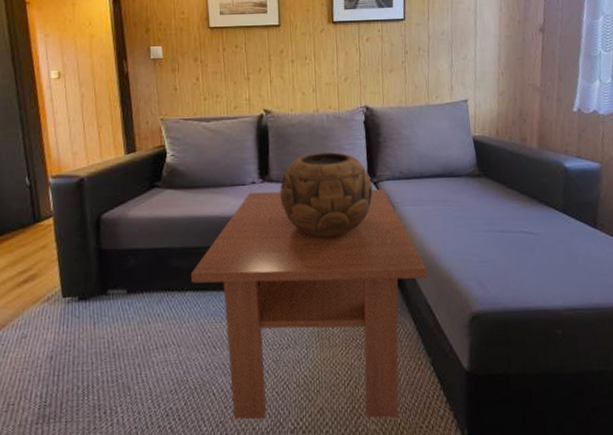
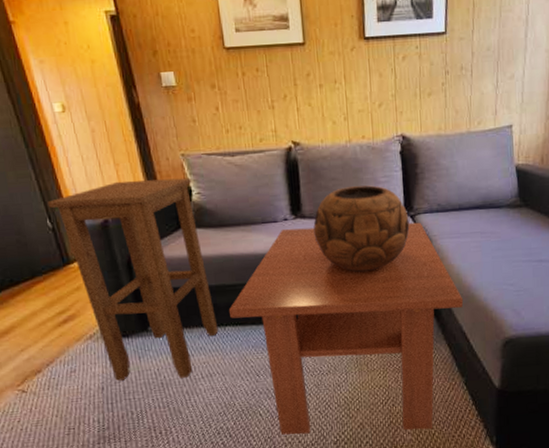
stool: none [29,140,178,350] -> present [47,177,219,381]

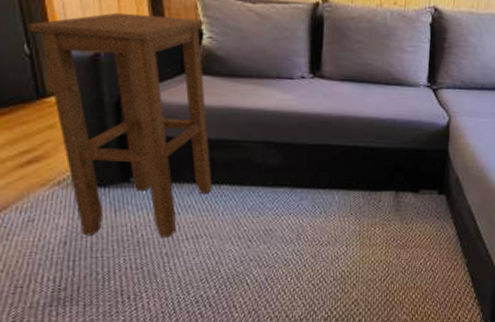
coffee table: present [228,222,464,435] -> none [226,88,475,310]
decorative bowl: present [313,185,410,273] -> none [331,52,431,142]

